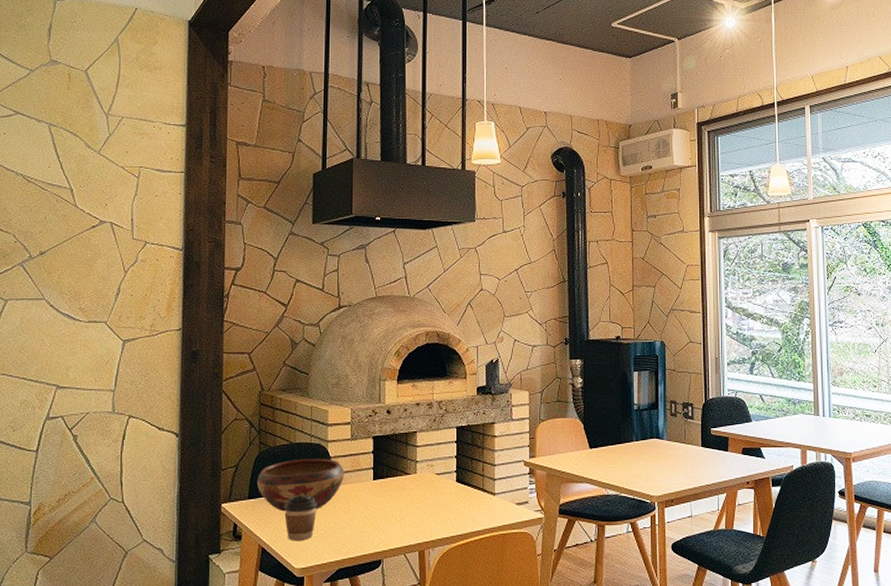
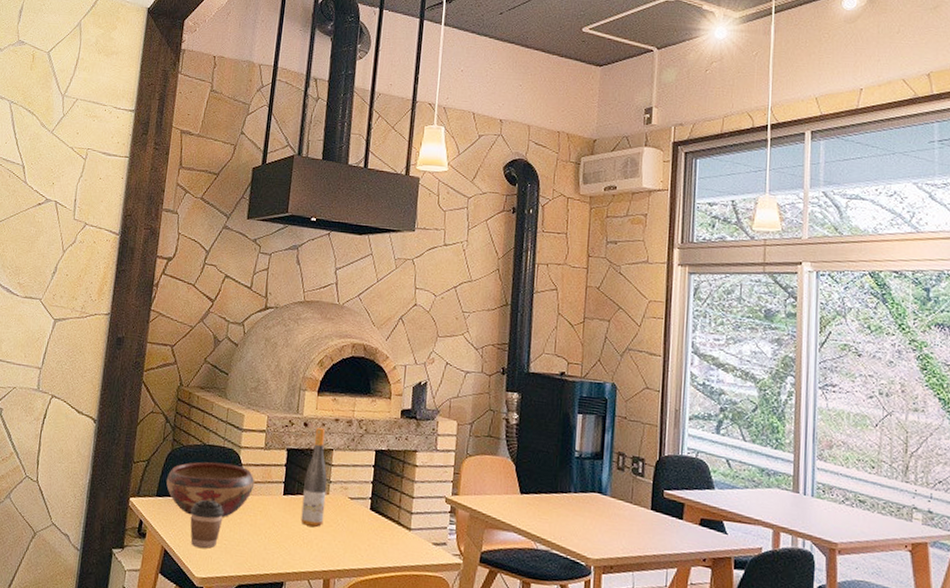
wine bottle: none [392,412,414,505] -> present [300,427,328,527]

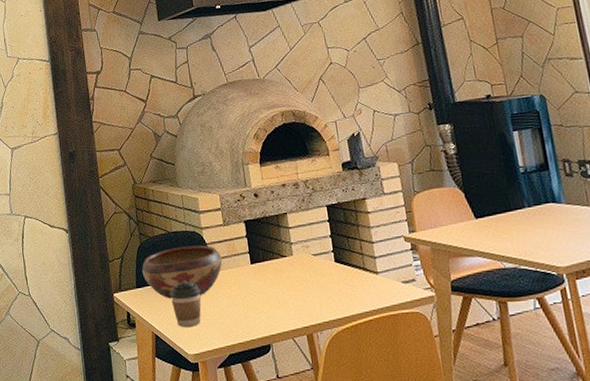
wine bottle: present [300,427,328,527] -> none [266,194,294,288]

